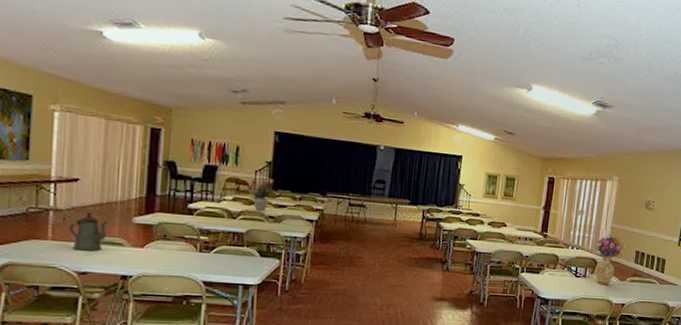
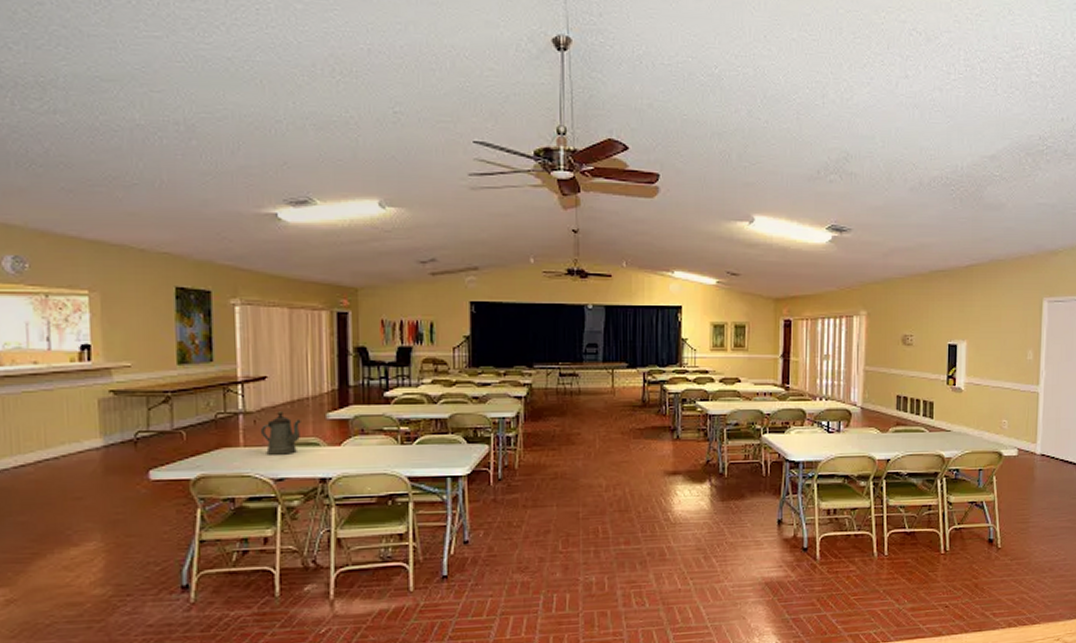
flower arrangement: present [246,178,274,211] -> none [445,355,475,392]
flower arrangement: present [594,232,627,286] -> none [846,377,885,440]

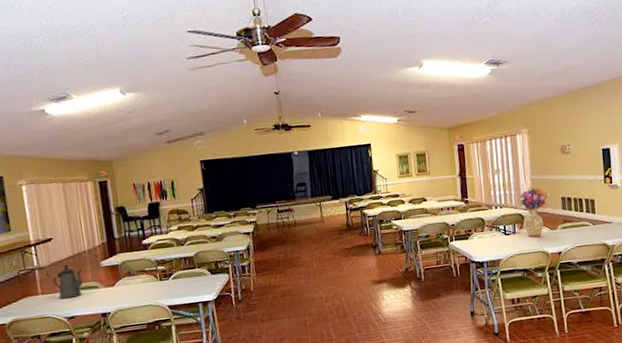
flower arrangement: none [846,377,885,440] -> present [518,185,550,238]

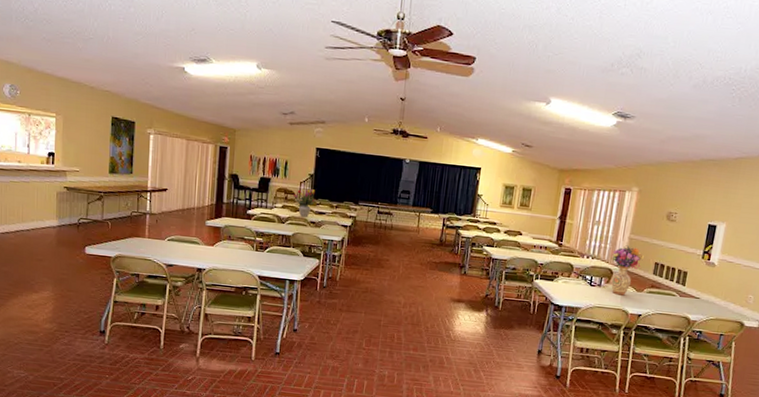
coffee pot: present [52,263,83,299] -> none [159,214,188,248]
flower arrangement: none [186,203,211,235] -> present [293,188,315,217]

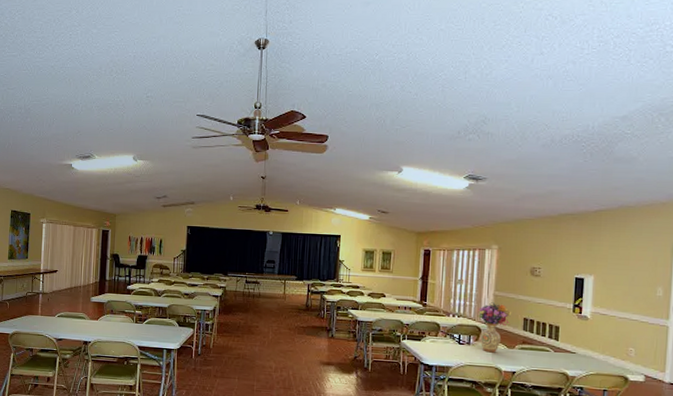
flower arrangement: present [293,188,315,217] -> none [168,263,188,290]

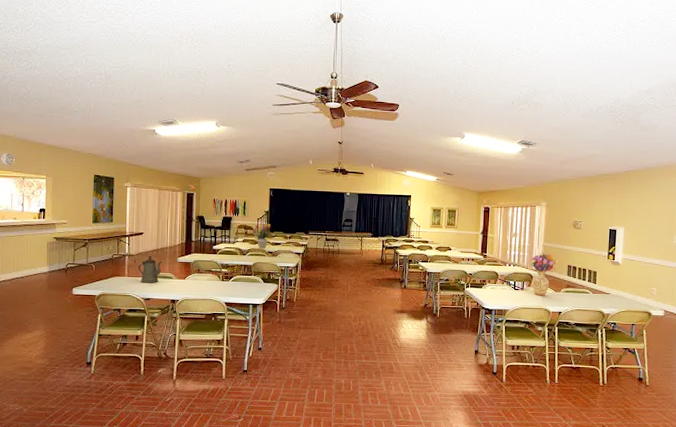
coffee pot: none [51,293,75,323] -> present [137,254,162,283]
flower arrangement: none [168,263,188,290] -> present [252,224,271,248]

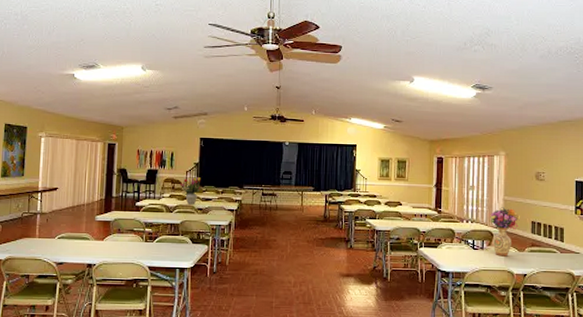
coffee pot: present [137,254,162,283] -> none [50,212,78,245]

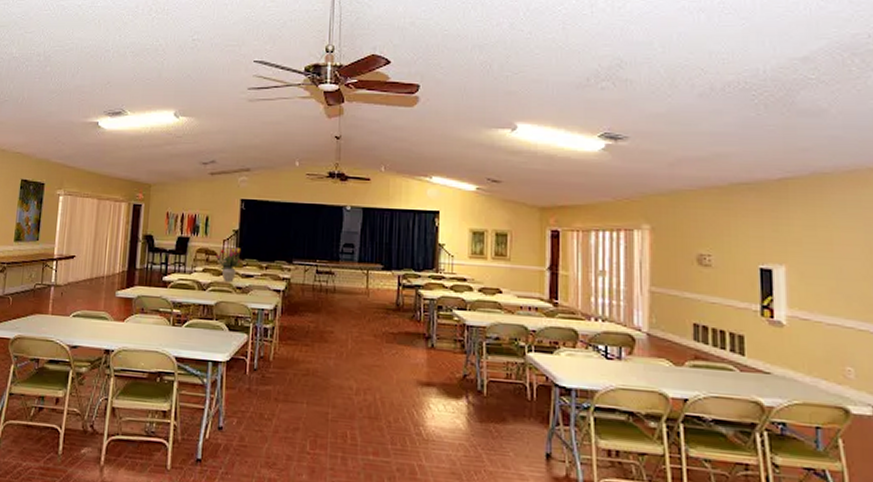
flower arrangement: present [489,205,521,257] -> none [628,298,677,372]

